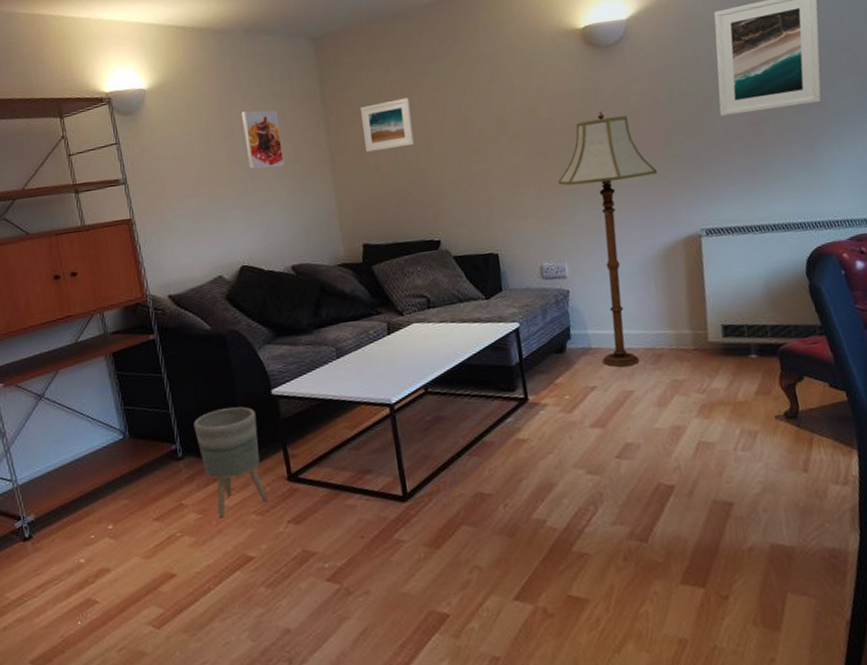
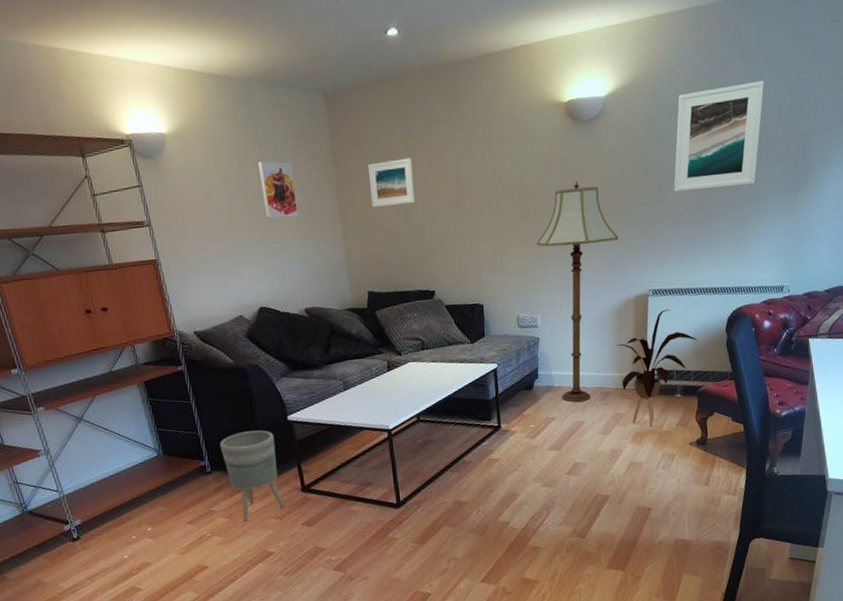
house plant: none [666,251,771,396] -> present [616,309,698,427]

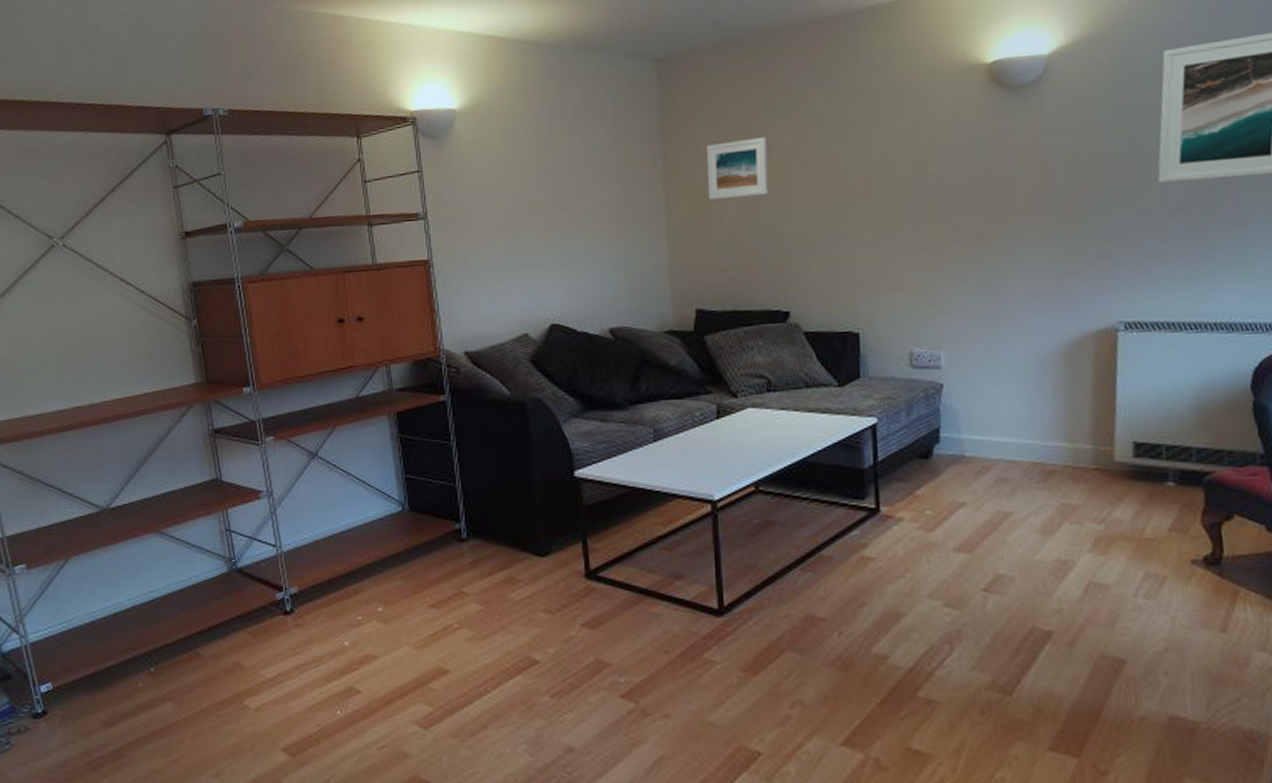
planter: present [219,430,285,522] -> none [482,487,560,613]
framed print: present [257,161,298,219] -> none [564,142,611,212]
floor lamp: present [537,181,619,403] -> none [942,167,1070,483]
house plant: present [616,309,698,427] -> none [1065,351,1203,529]

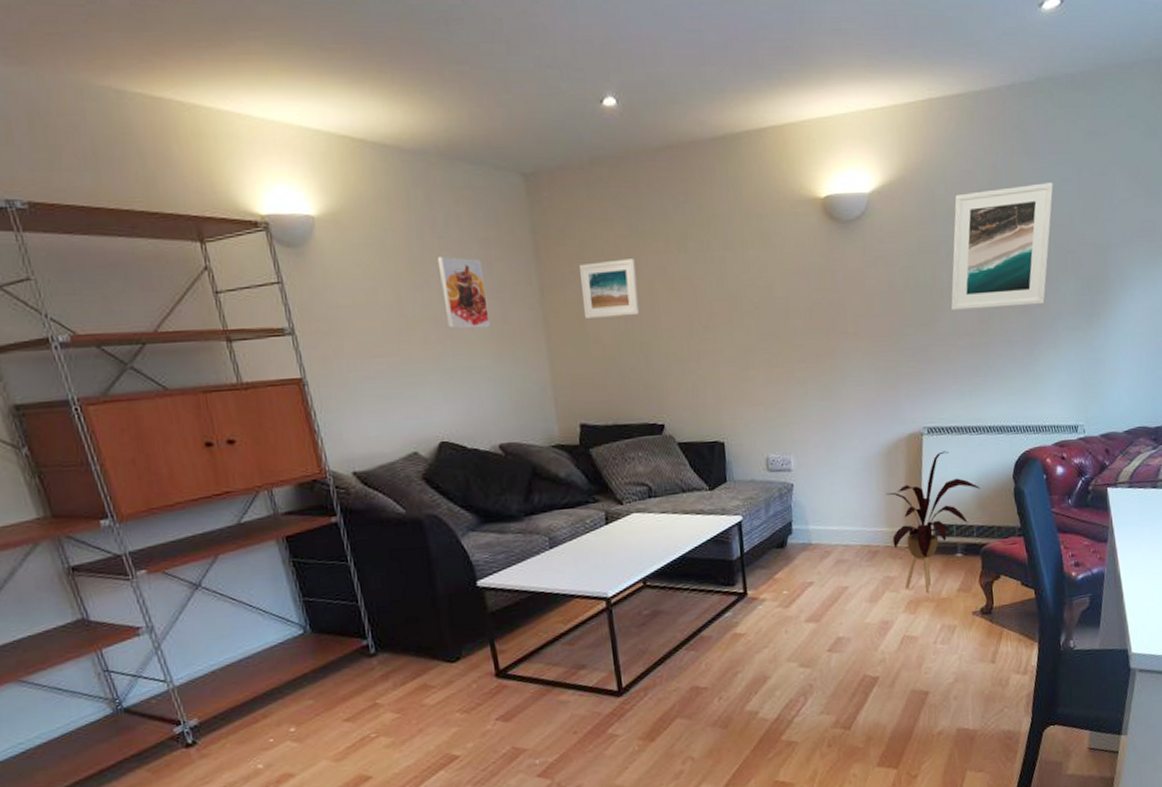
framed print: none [564,142,611,212] -> present [436,256,490,329]
house plant: none [1065,351,1203,529] -> present [886,451,981,593]

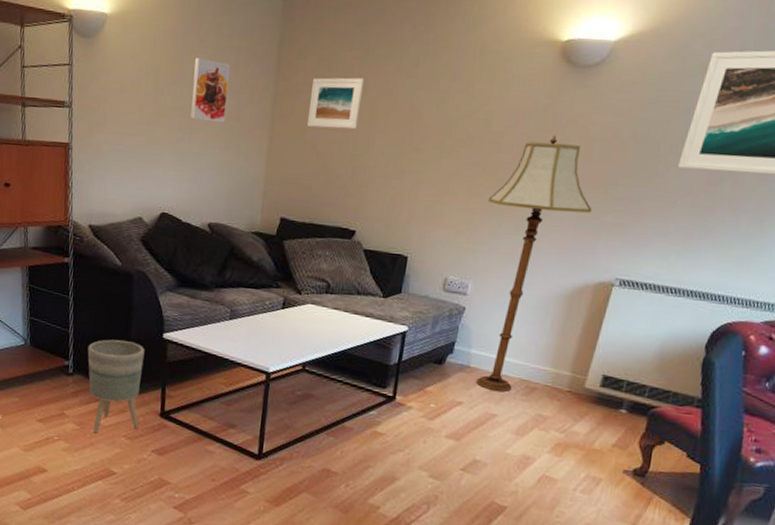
planter: none [387,599,474,717] -> present [87,339,145,434]
floor lamp: none [789,293,887,564] -> present [476,135,592,392]
house plant: present [886,451,981,593] -> none [554,305,665,440]

